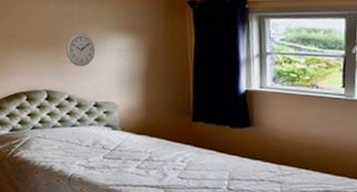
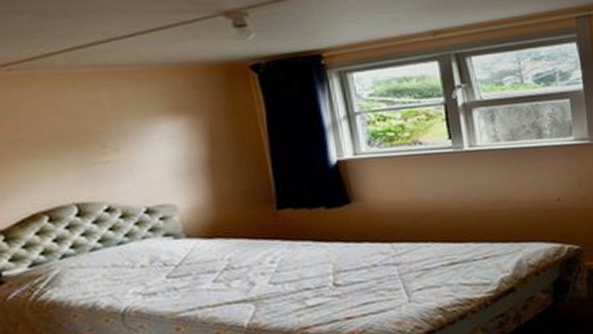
wall clock: present [65,33,95,67] -> none [96,123,138,166]

